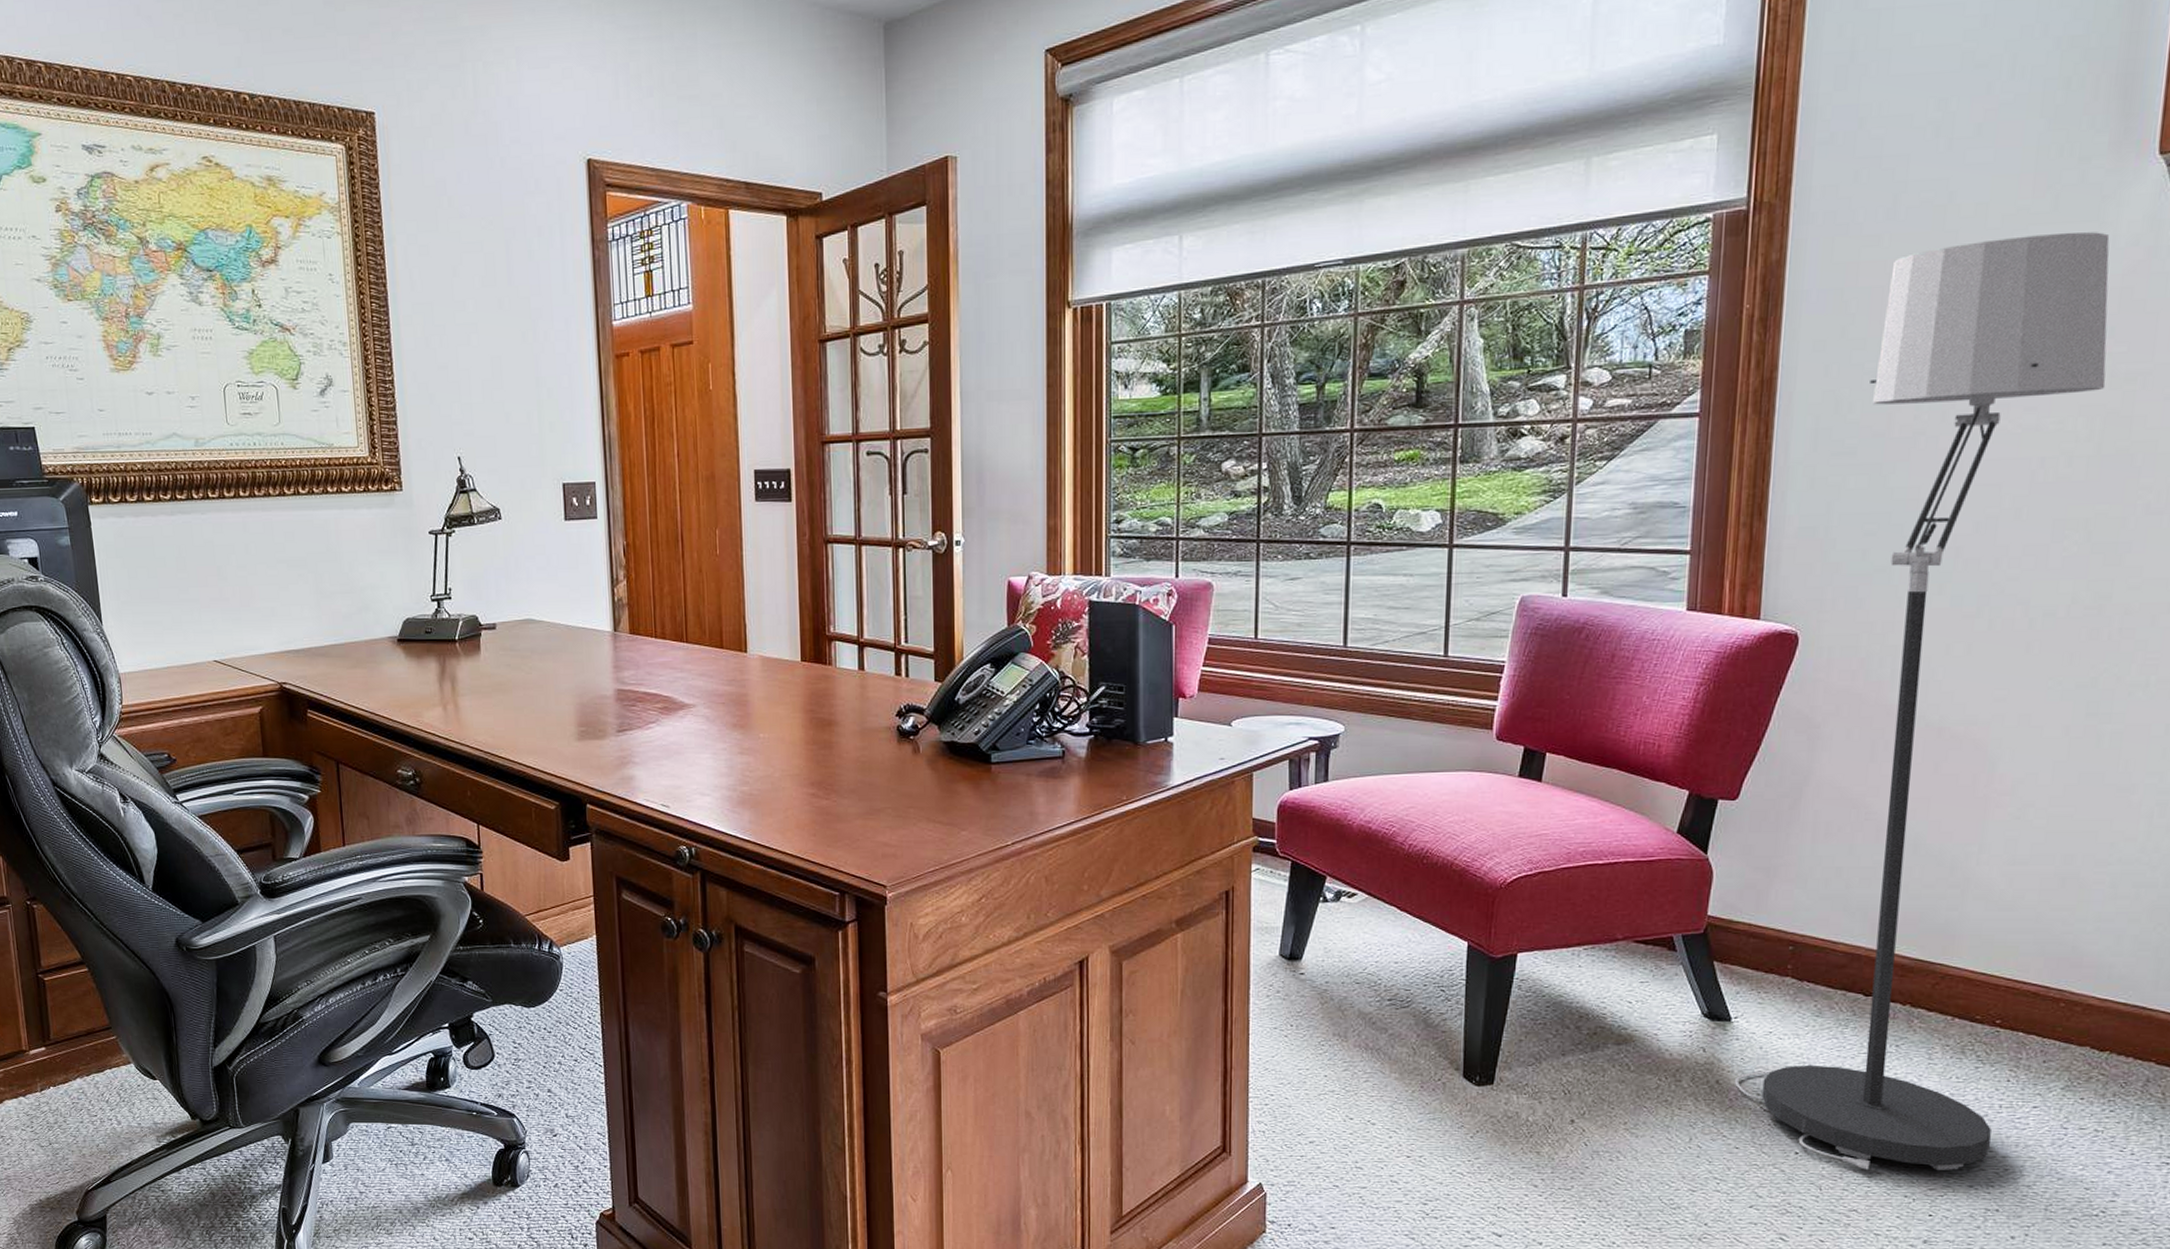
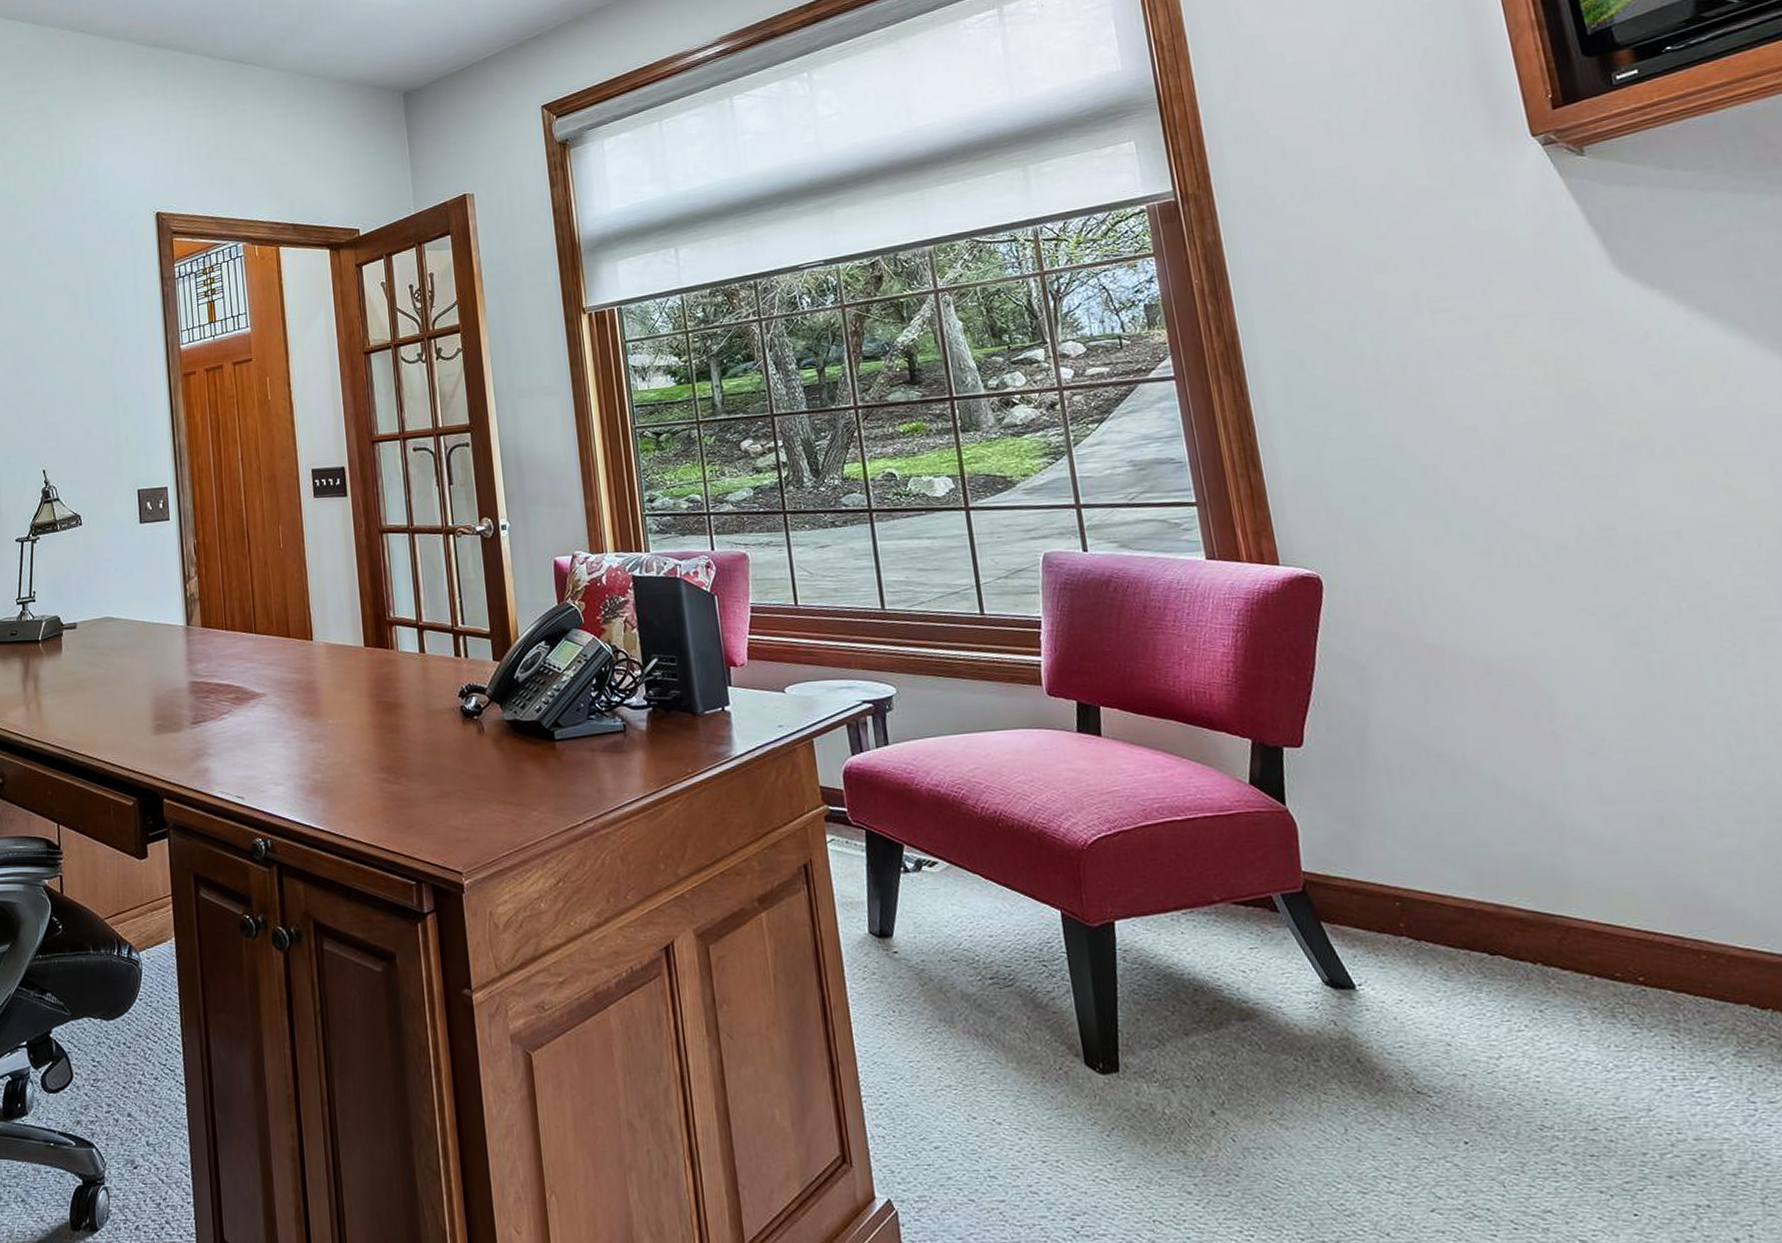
floor lamp: present [1734,232,2110,1171] -> none [1319,203,1678,1161]

